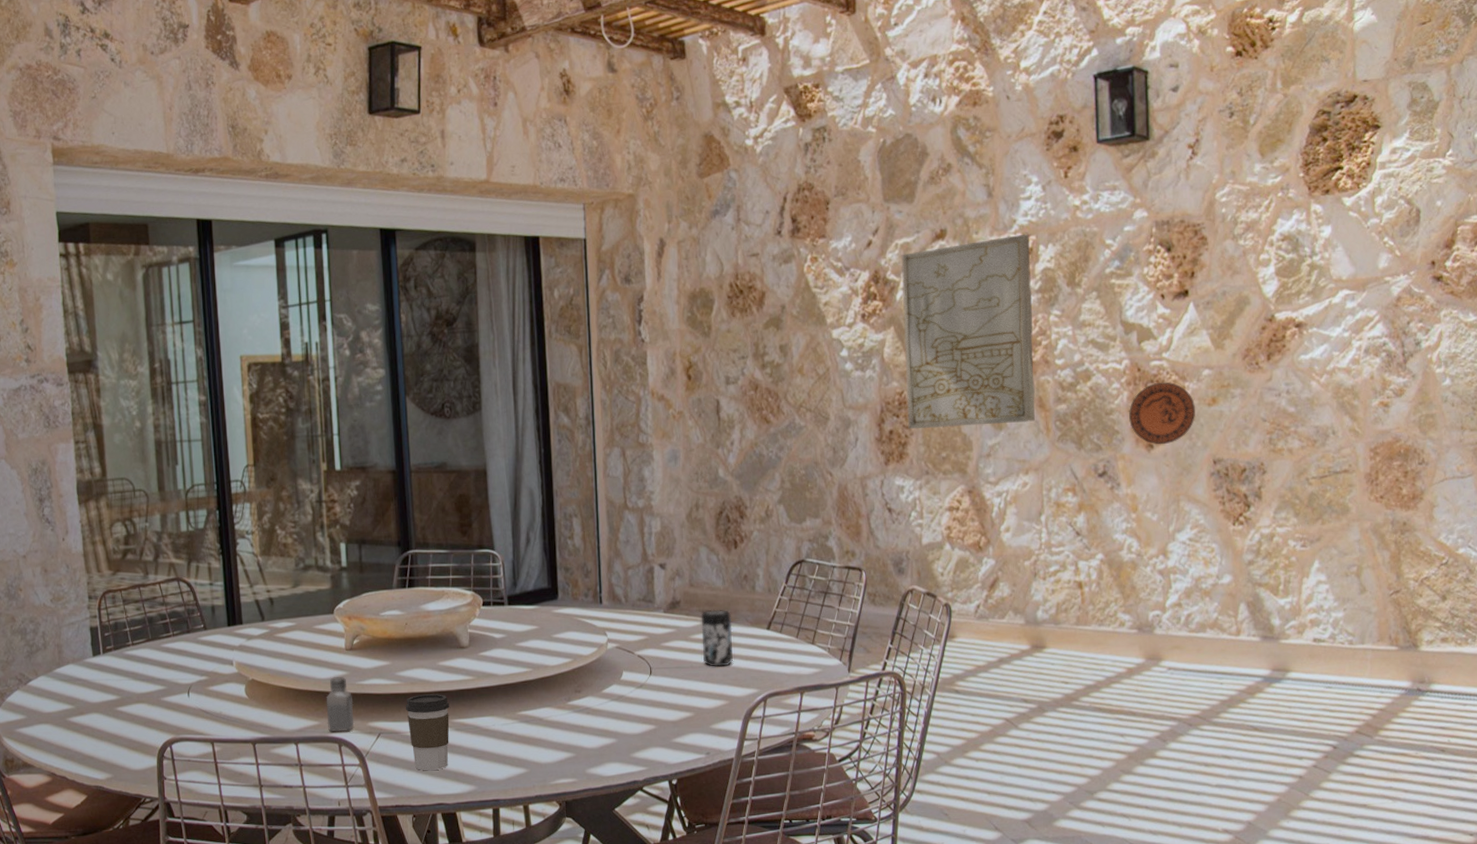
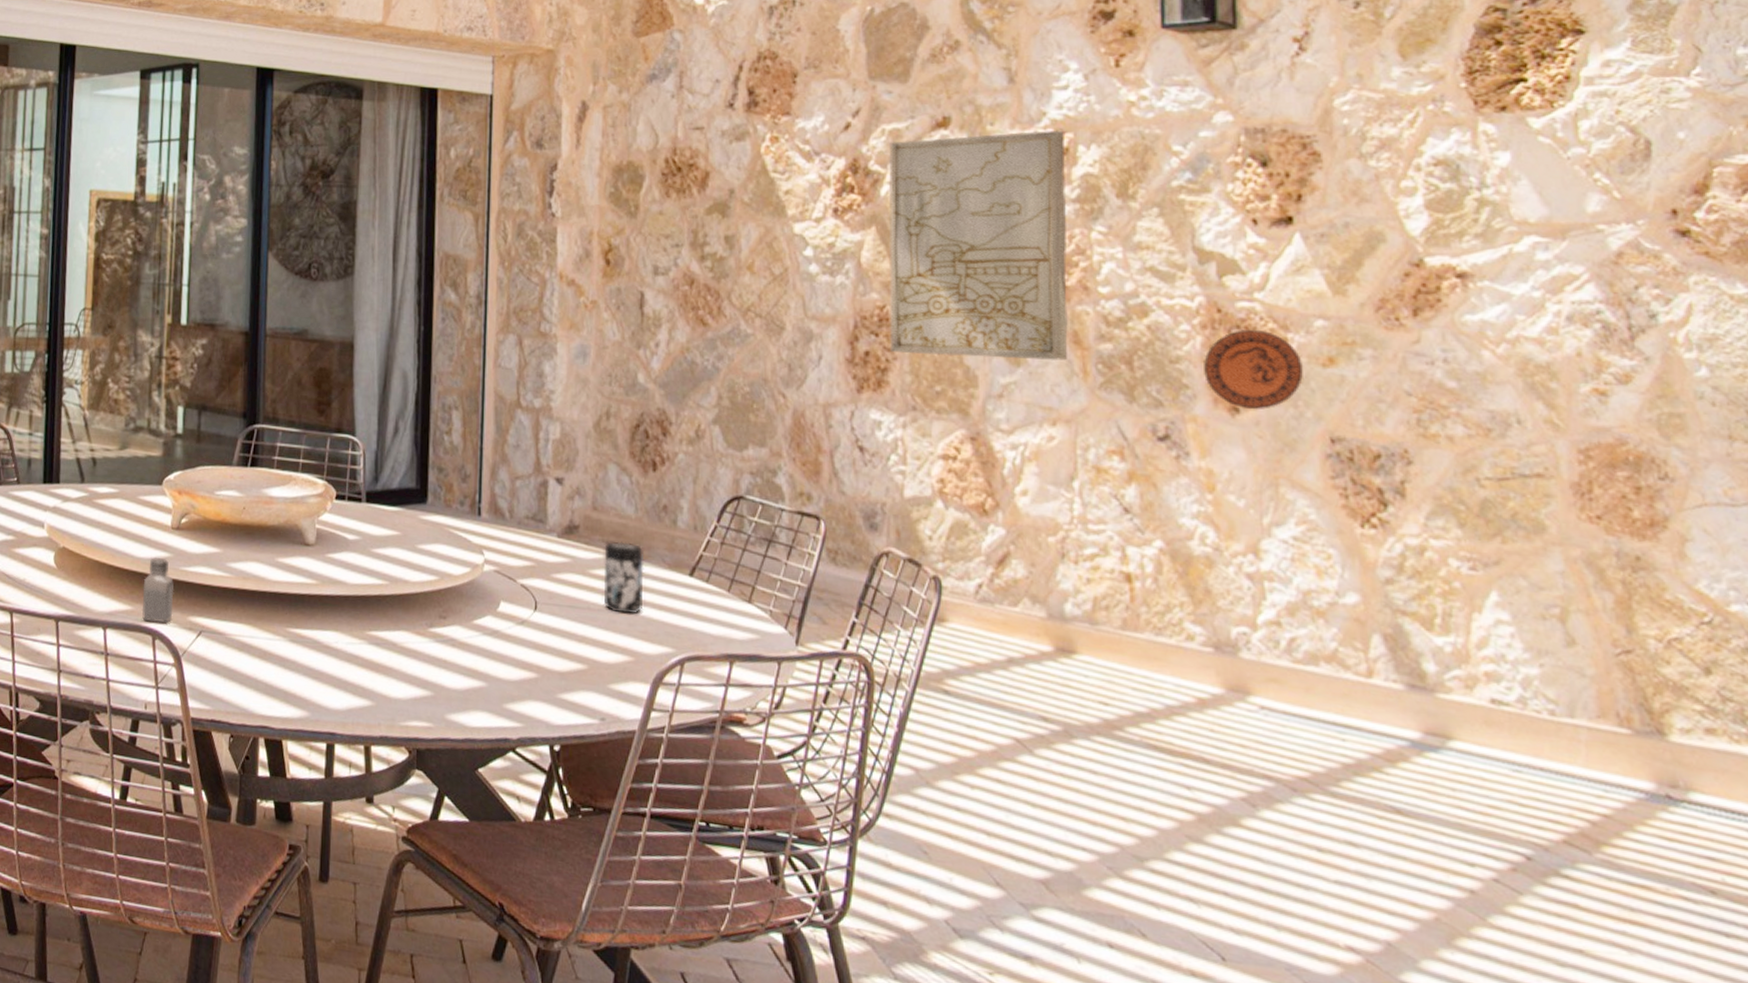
coffee cup: present [405,694,450,771] -> none [233,593,286,686]

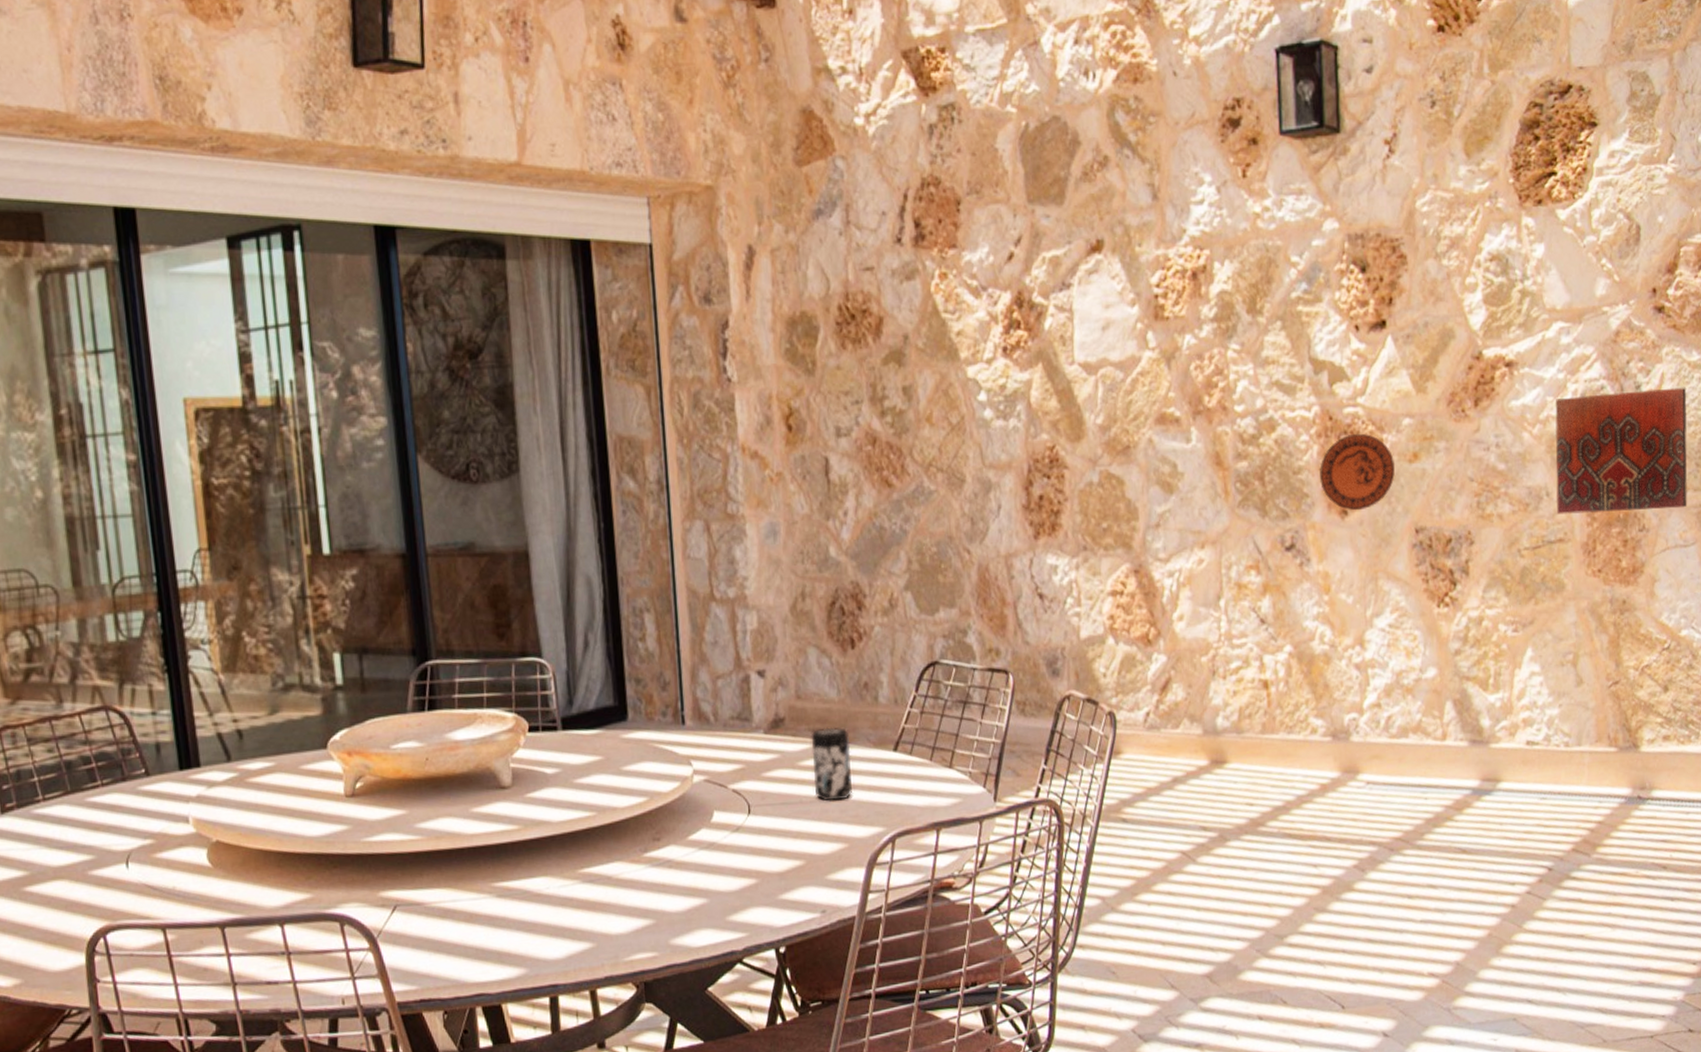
saltshaker: present [141,558,174,623] -> none [320,832,360,908]
wall relief: present [889,130,1068,361] -> none [1050,247,1211,493]
decorative tile: none [1528,318,1735,461] -> present [1555,387,1688,515]

